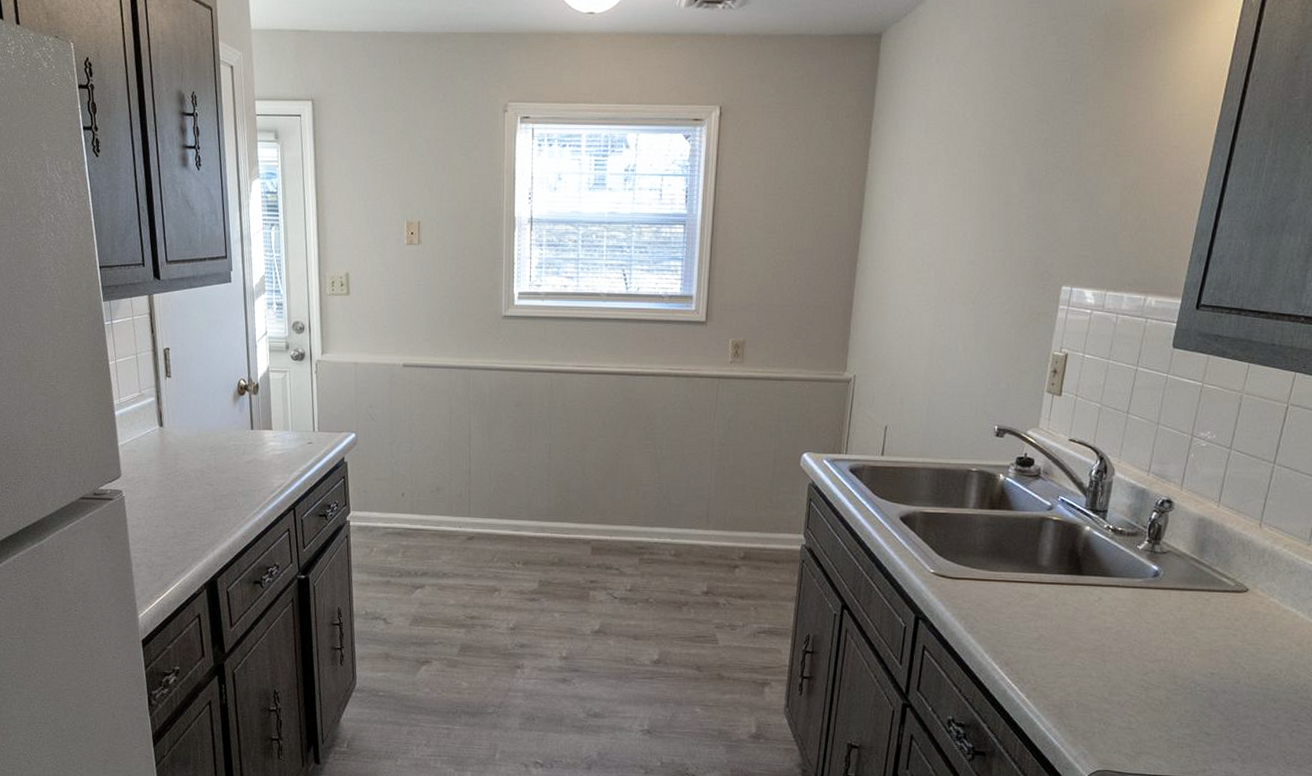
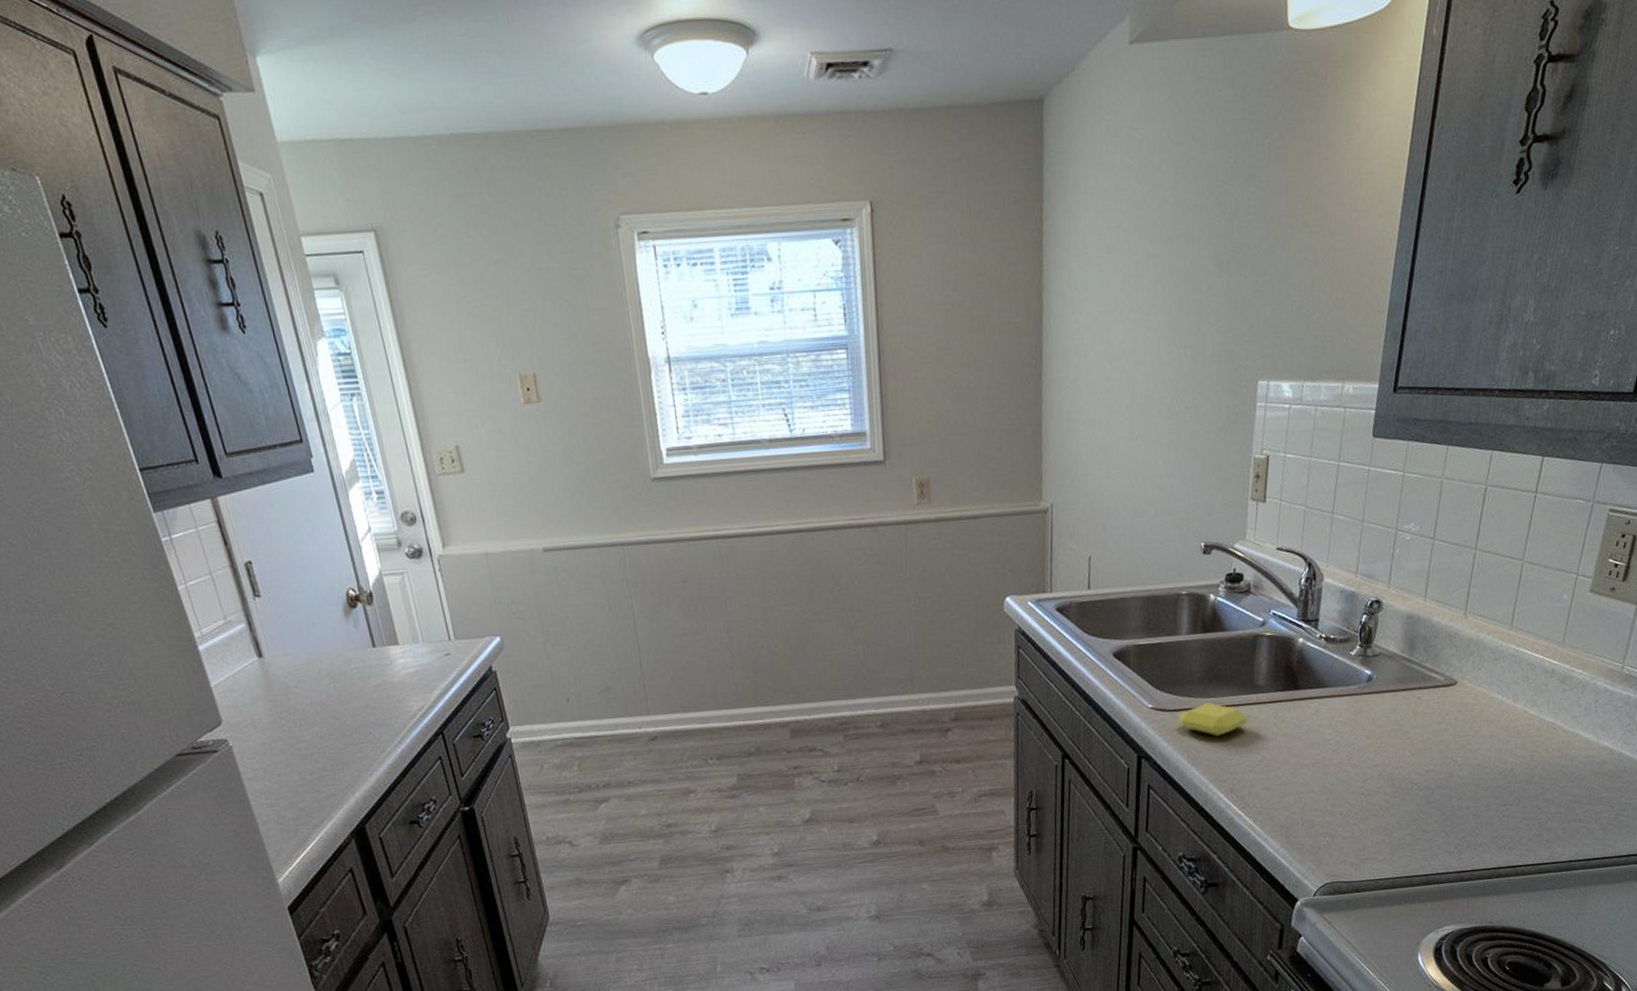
soap bar: none [958,575,1028,610] -> present [1178,702,1247,737]

